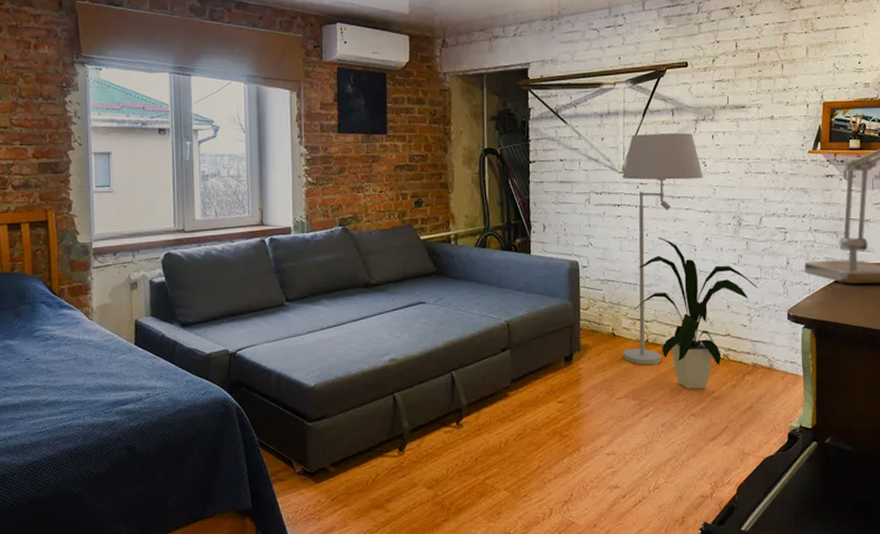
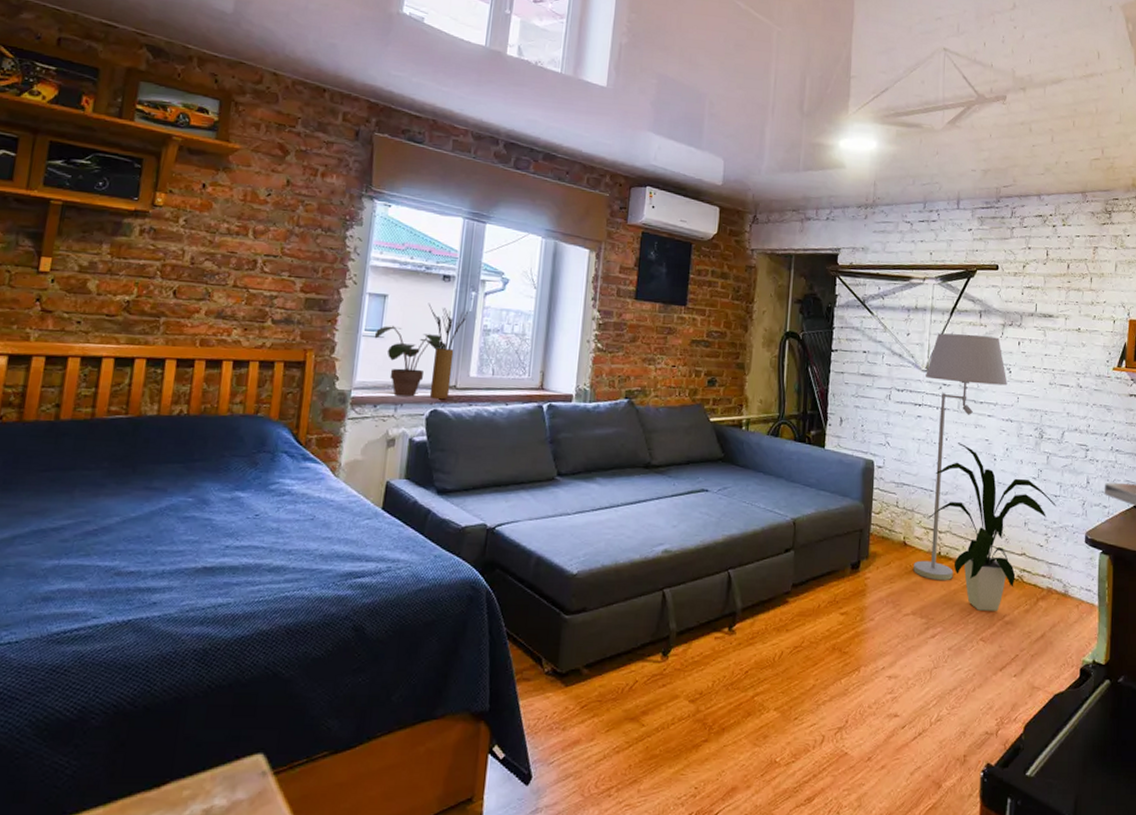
potted plant: none [104,181,170,245] -> present [374,326,446,398]
vase: none [148,156,186,244] -> present [428,303,468,400]

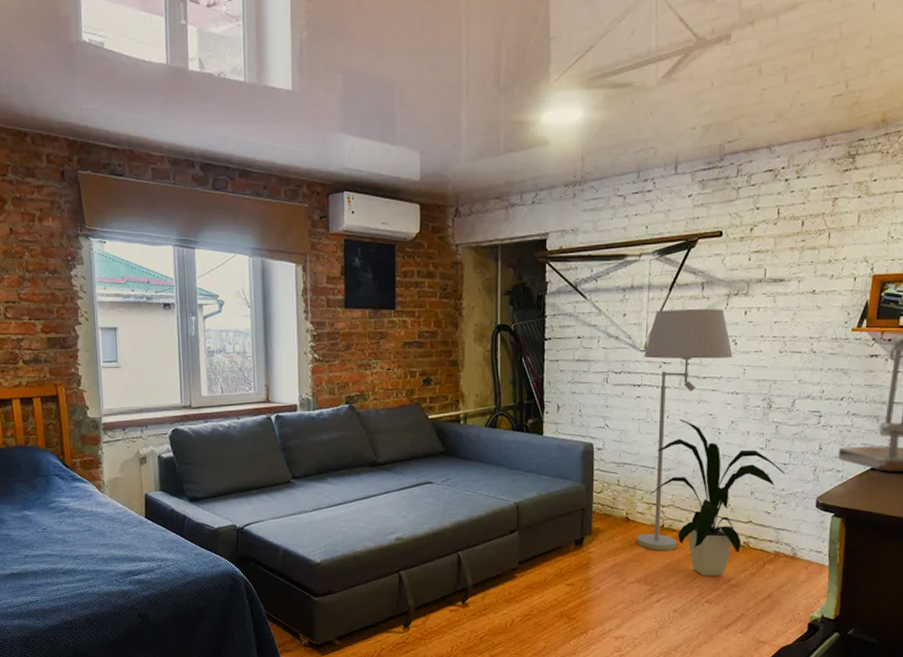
potted plant: present [374,326,446,398] -> none [112,356,177,420]
vase: present [428,303,468,400] -> none [154,331,191,419]

